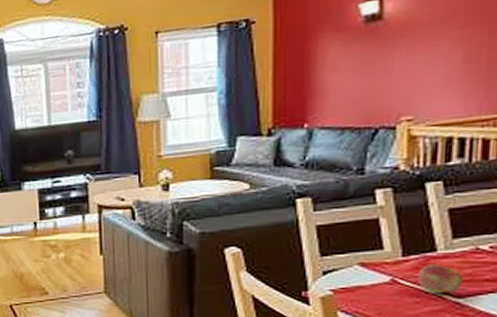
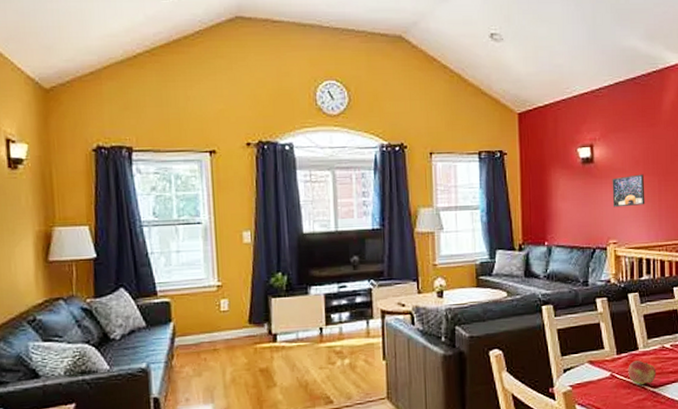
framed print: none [409,26,465,75] -> present [612,174,645,208]

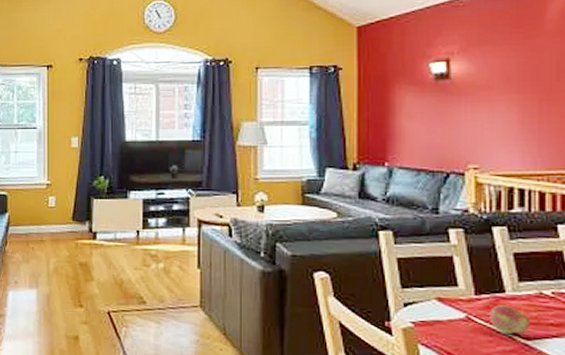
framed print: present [612,174,645,208] -> none [474,92,519,129]

